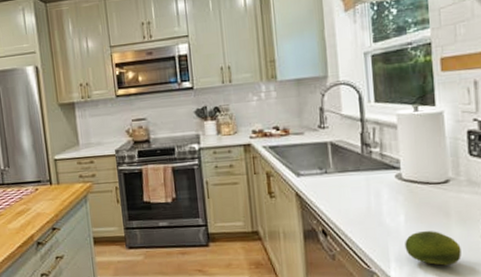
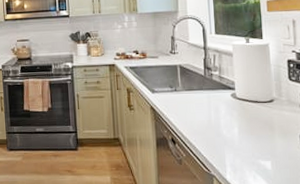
fruit: present [405,230,461,266] -> none [238,141,283,171]

